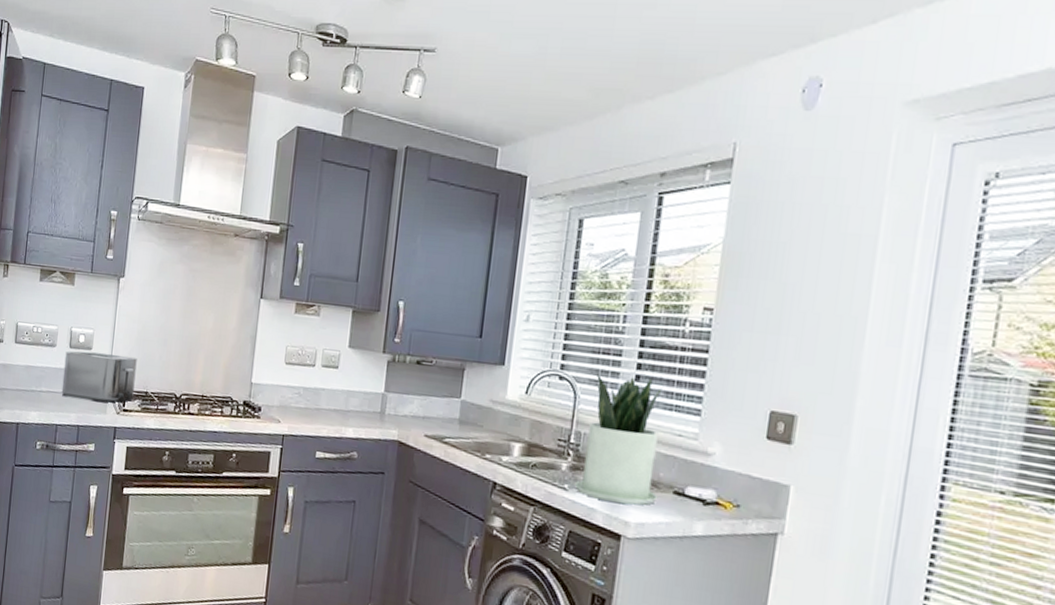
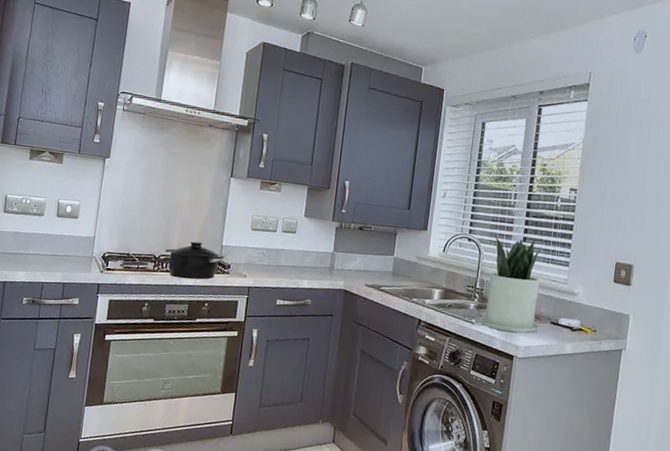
toaster: present [61,350,137,403] -> none [48,219,120,264]
saucepan: none [187,378,255,425] -> present [165,241,225,280]

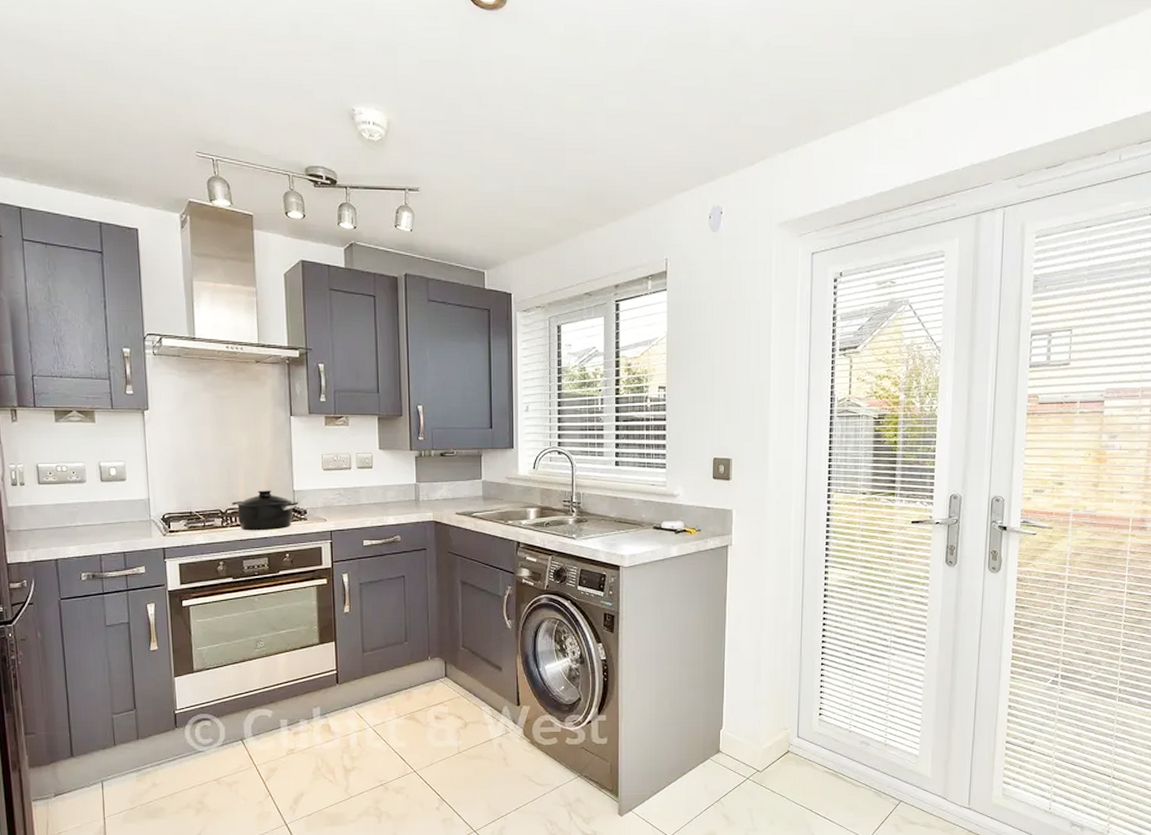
planter: present [479,236,542,333] -> none [580,445,643,543]

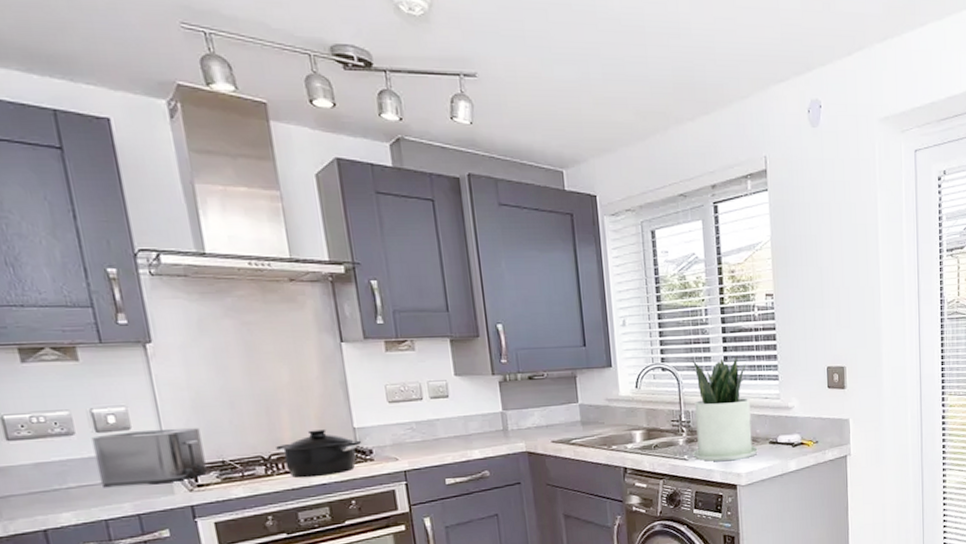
toaster: none [97,482,178,528] -> present [91,427,207,488]
planter: none [580,445,643,543] -> present [692,358,759,462]

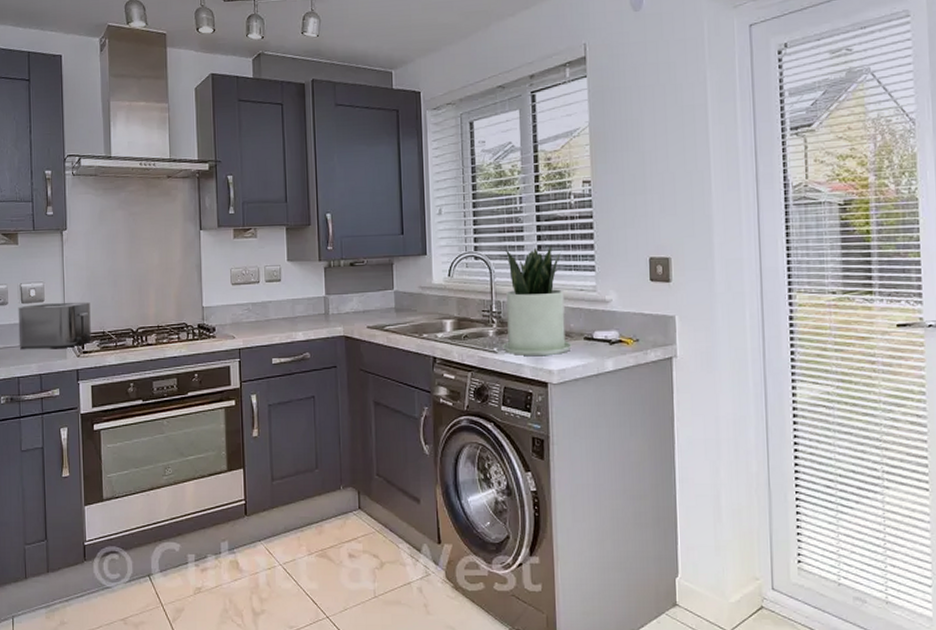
saucepan: present [276,429,362,479] -> none [143,307,208,351]

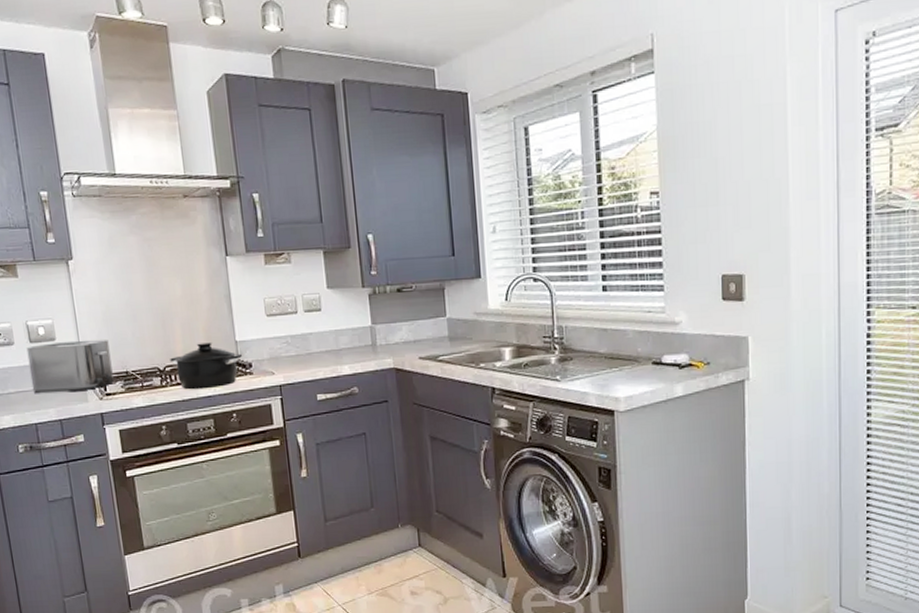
saucepan: none [143,307,208,351] -> present [170,342,243,390]
planter: present [501,247,573,357] -> none [565,266,640,384]

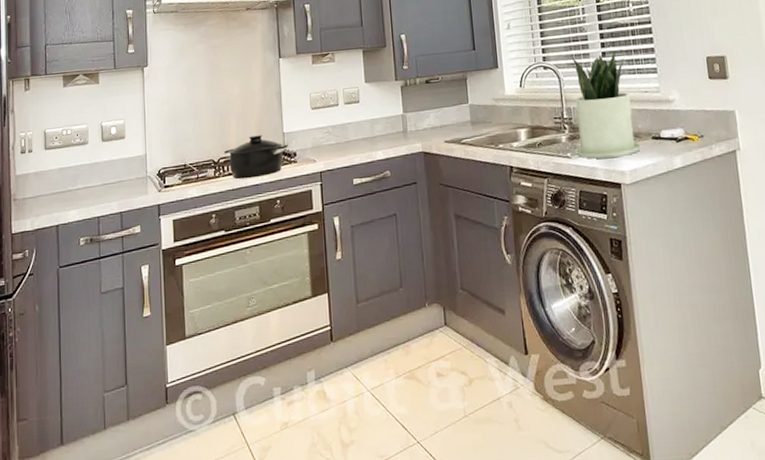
toaster: present [26,339,114,394] -> none [98,135,173,189]
planter: none [565,266,640,384] -> present [572,53,642,159]

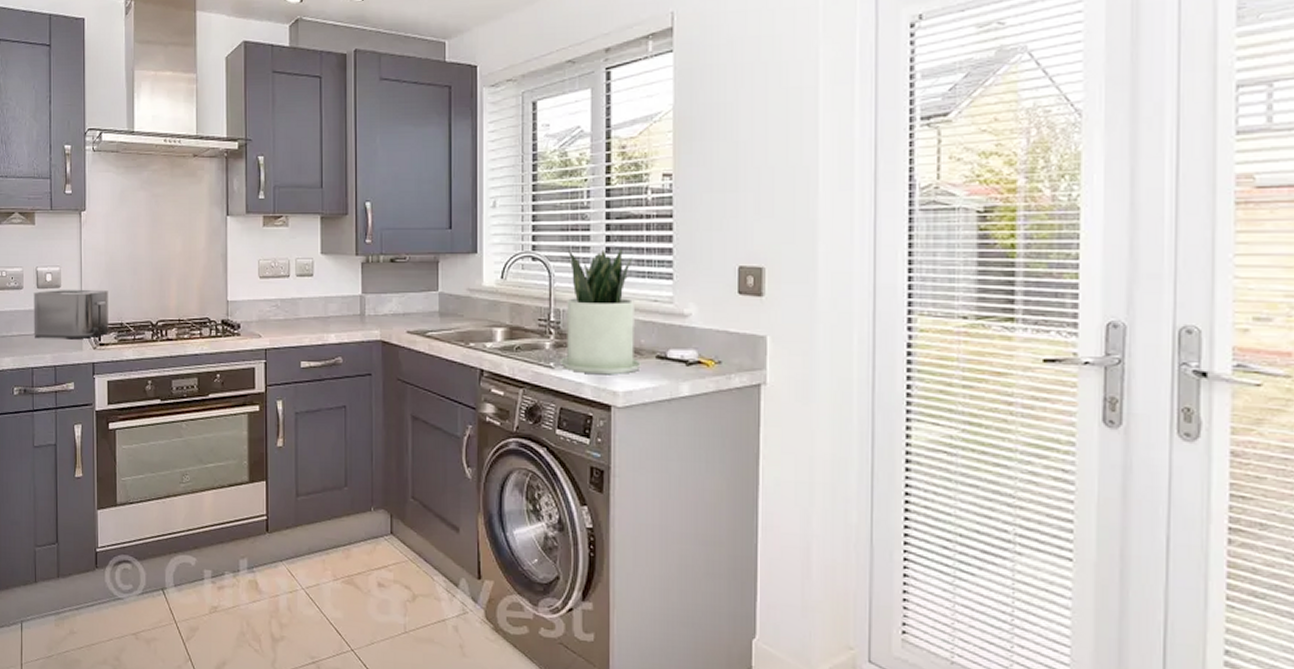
toaster: none [98,135,173,189] -> present [33,289,108,340]
saucepan: present [224,135,289,180] -> none [163,300,233,347]

